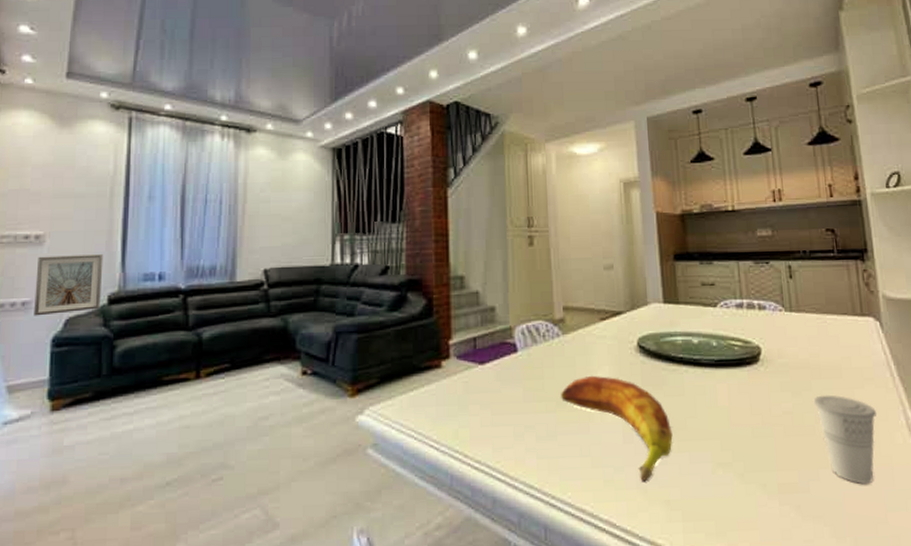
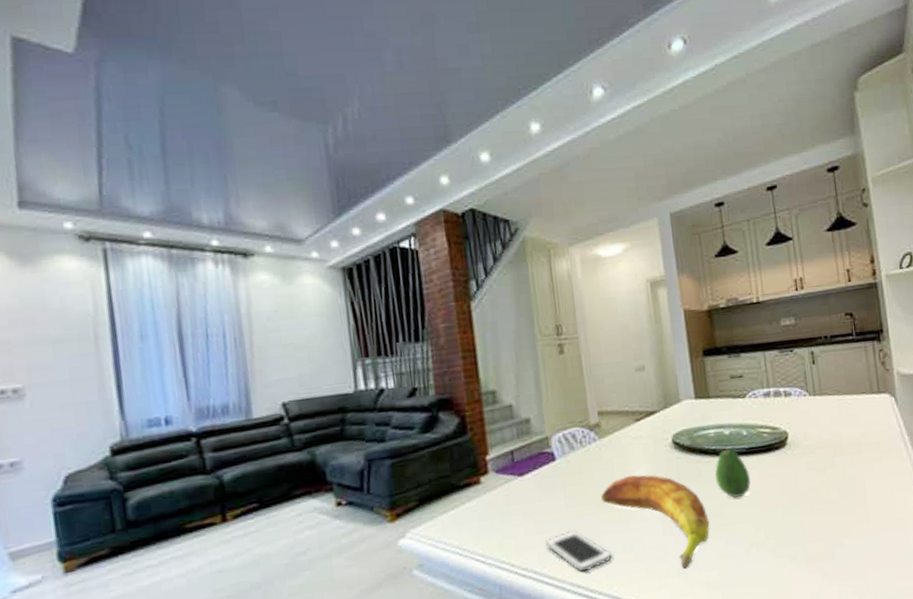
picture frame: present [34,254,104,316] -> none [20,403,103,477]
cell phone: none [500,425,568,473] -> present [545,529,612,573]
fruit: none [680,358,719,413] -> present [715,449,751,499]
cup: present [813,394,876,485] -> none [836,469,892,547]

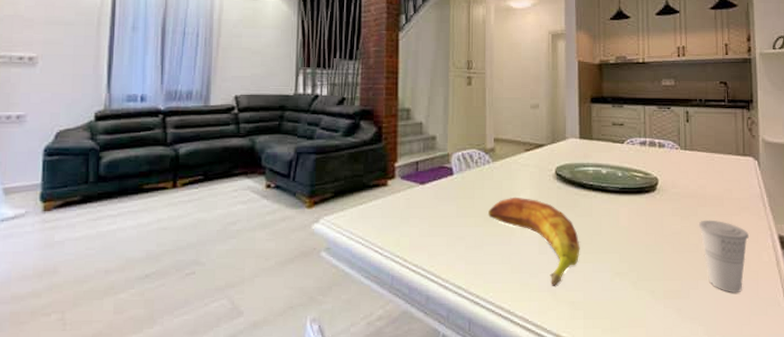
cell phone: present [545,529,612,573] -> none [435,237,491,276]
fruit: present [715,449,751,499] -> none [589,186,620,231]
cup: none [836,469,892,547] -> present [698,220,749,293]

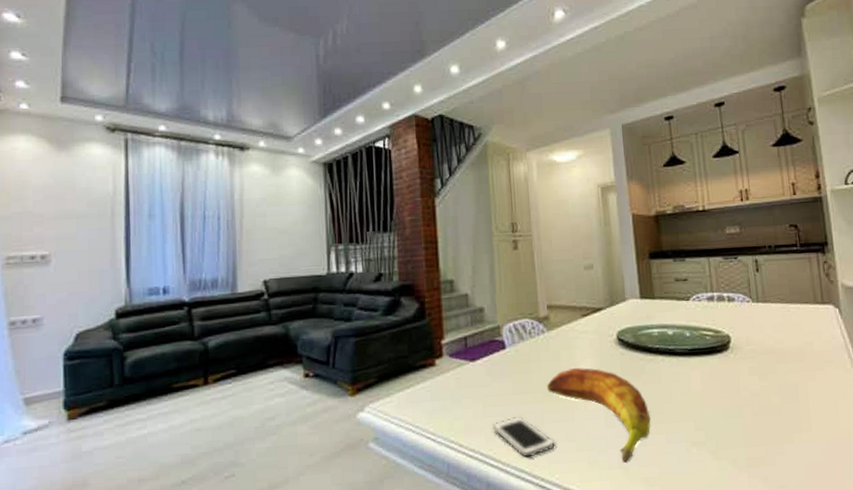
cell phone: none [435,237,491,276] -> present [492,415,555,458]
cup: present [698,220,749,293] -> none [778,377,836,456]

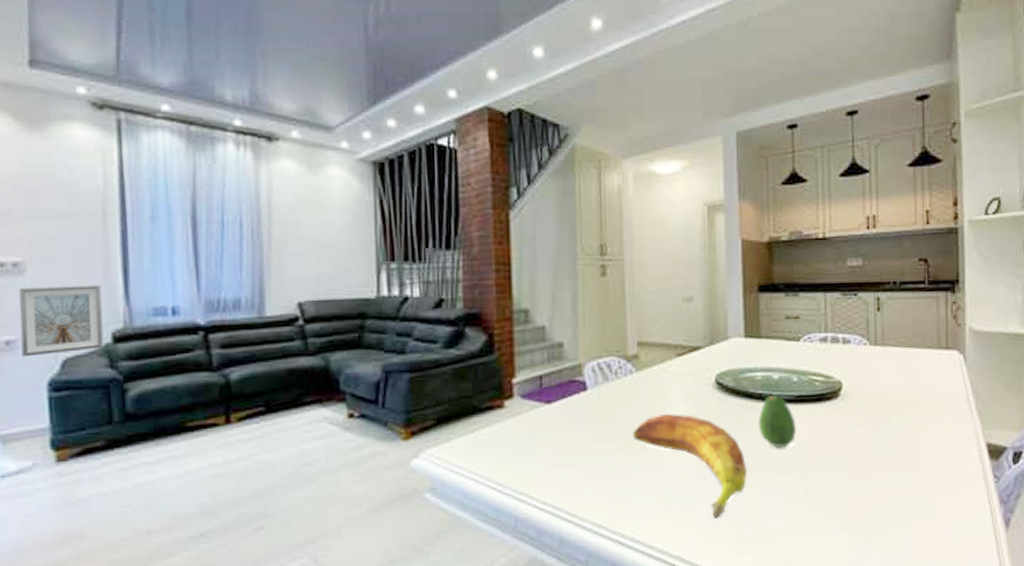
picture frame: none [44,271,109,332] -> present [19,285,104,357]
cell phone: present [492,415,555,458] -> none [567,465,639,512]
fruit: none [657,348,692,397] -> present [758,394,796,449]

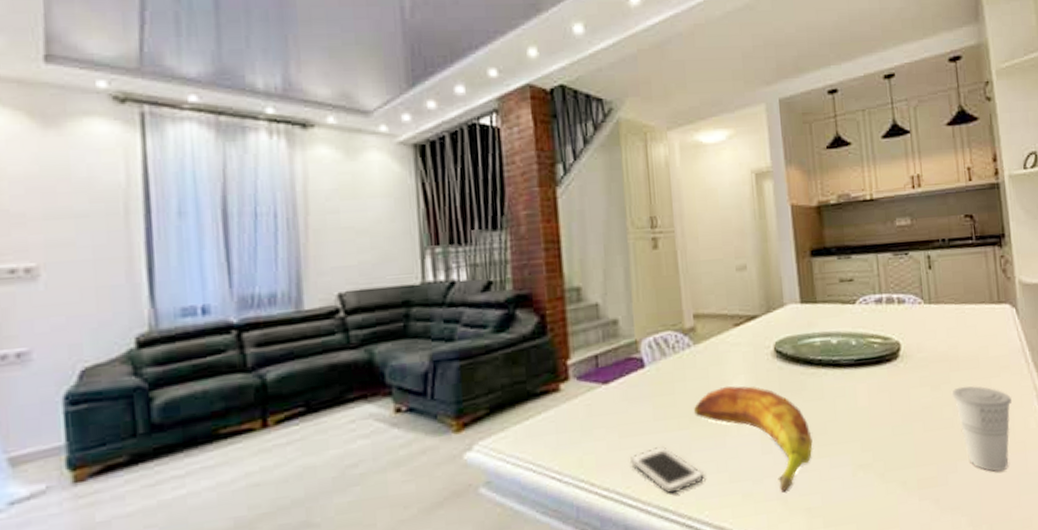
picture frame: present [19,285,104,357] -> none [32,287,127,370]
cell phone: none [567,465,639,512] -> present [629,445,704,495]
fruit: present [758,394,796,449] -> none [820,359,859,415]
cup: none [890,428,951,514] -> present [951,386,1012,472]

